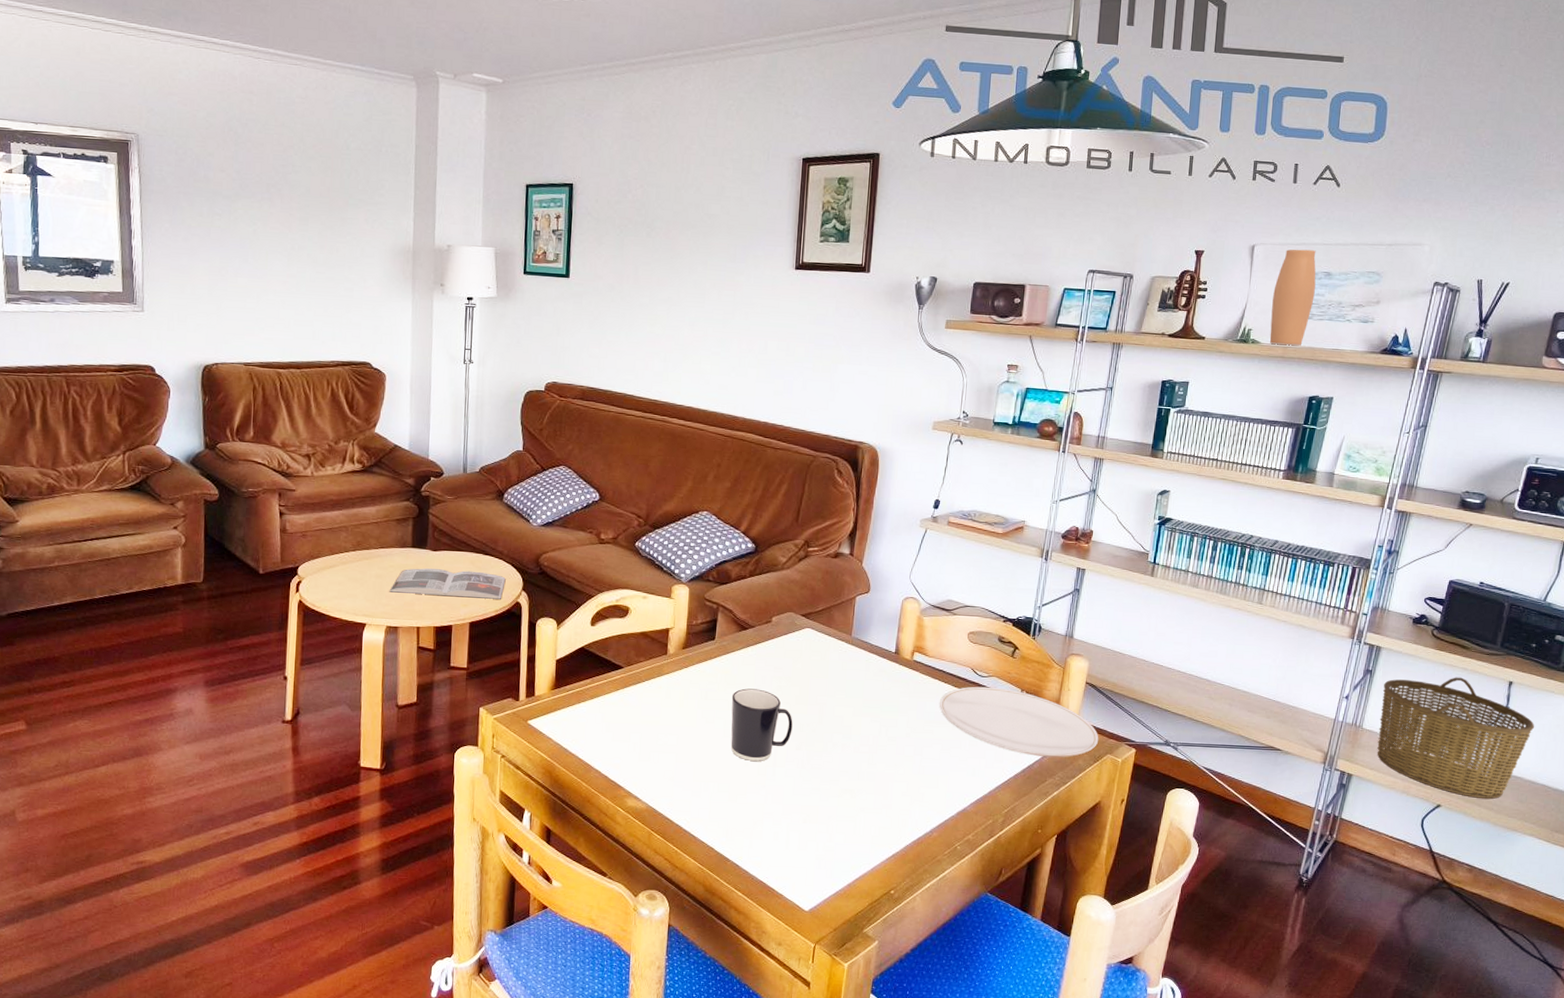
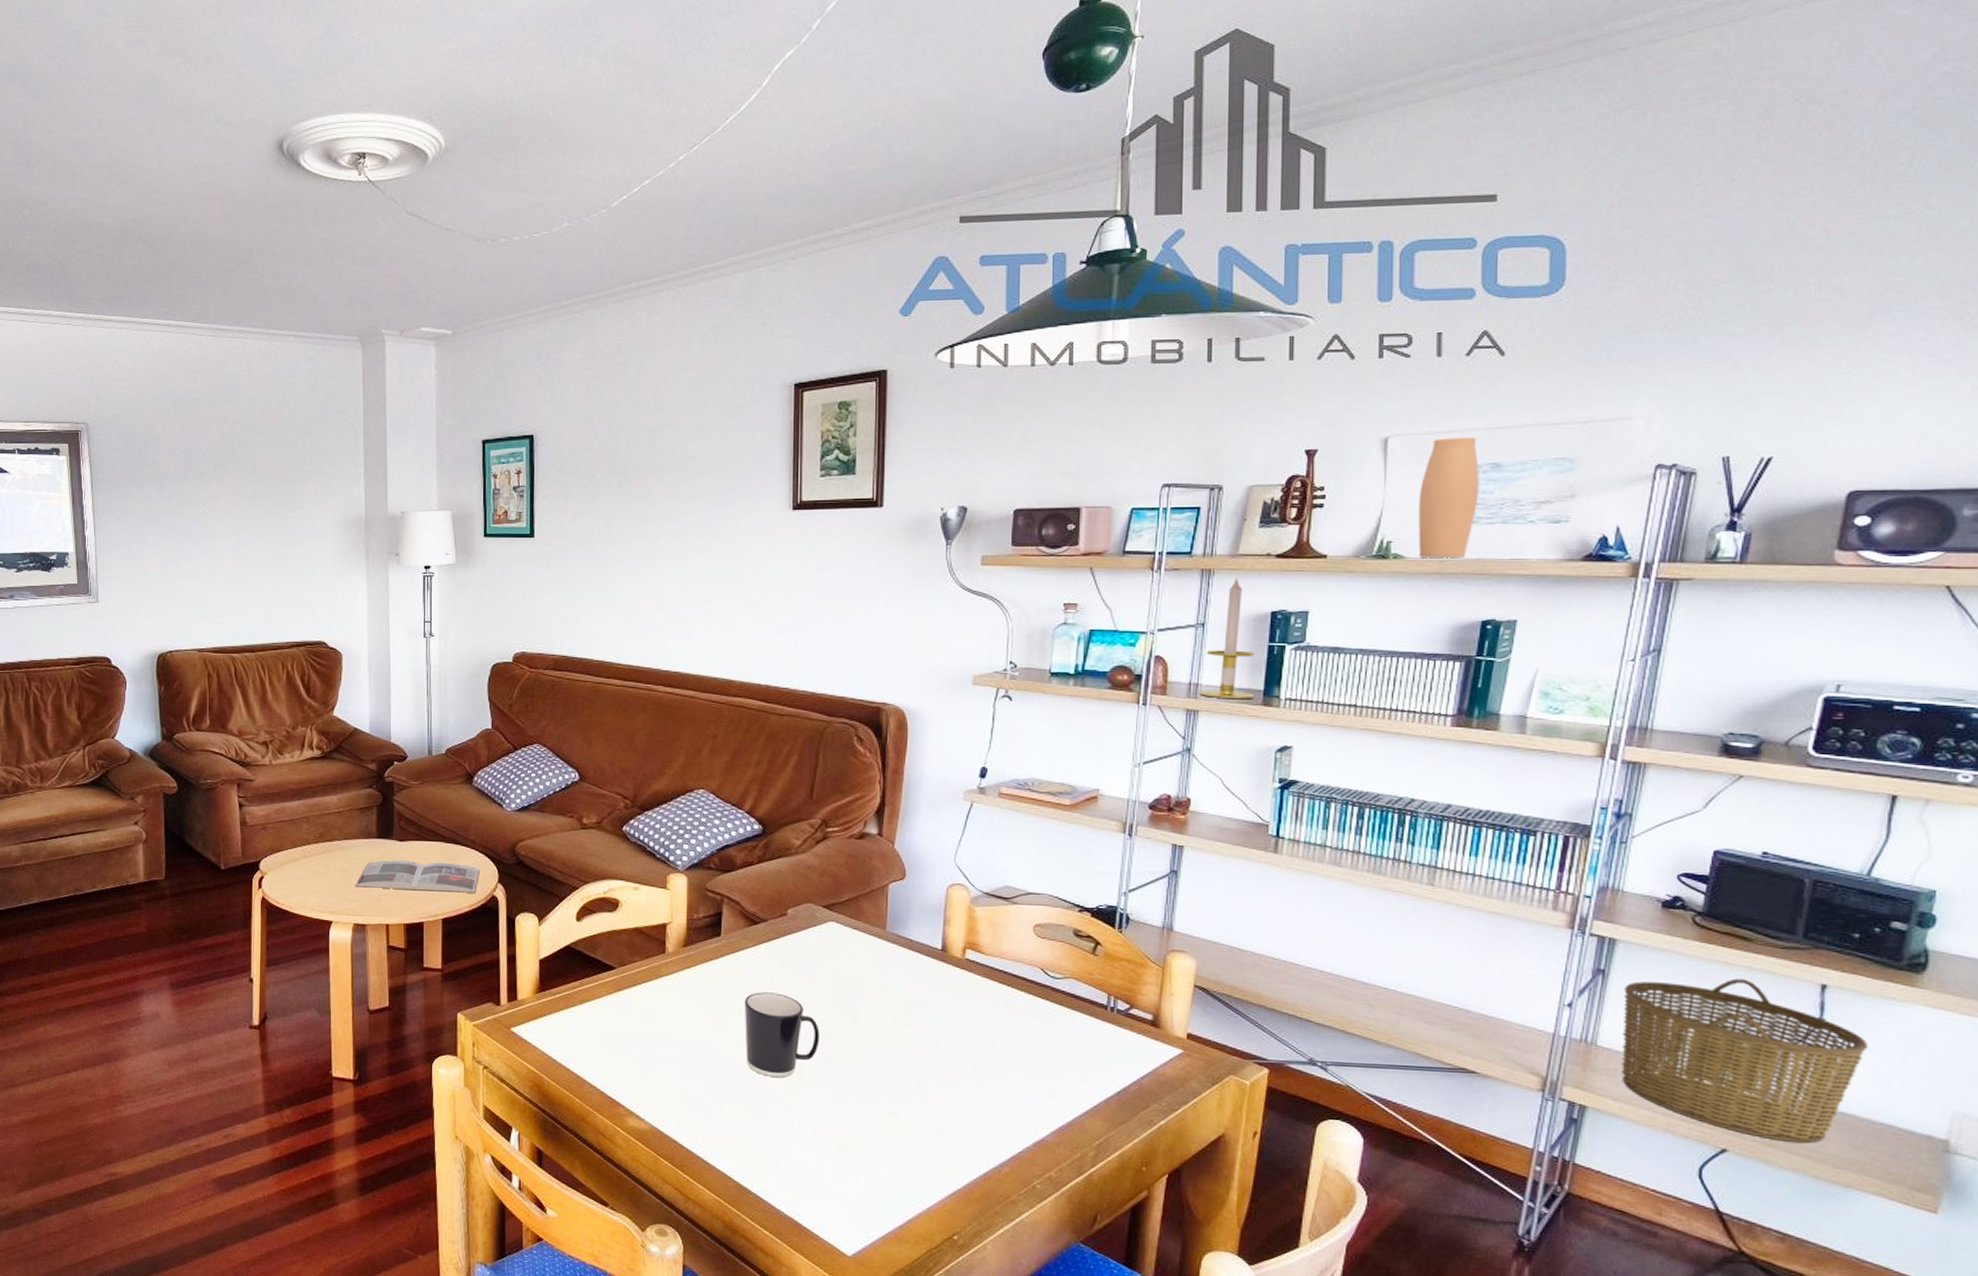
plate: present [940,686,1099,758] -> none [1003,990,1217,1079]
candle: none [1104,351,1148,452] -> present [1199,577,1255,700]

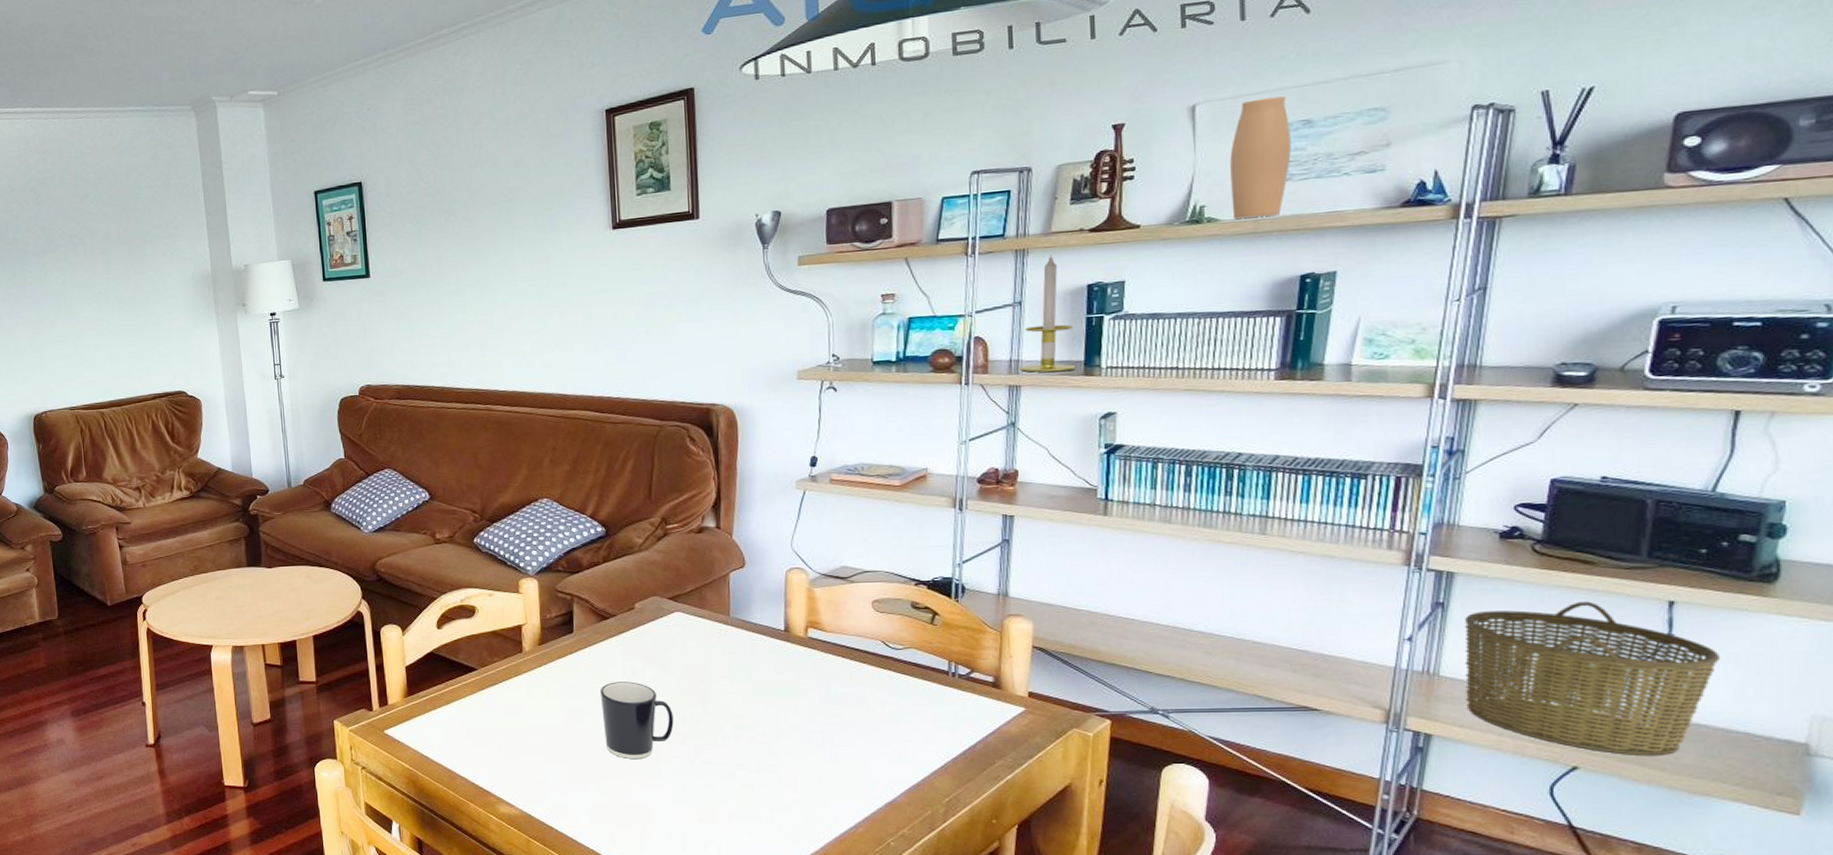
magazine: present [355,860,480,893] -> none [230,584,344,613]

